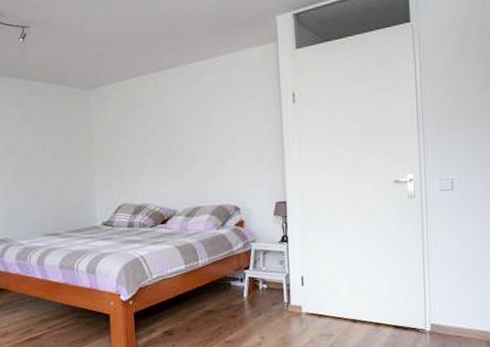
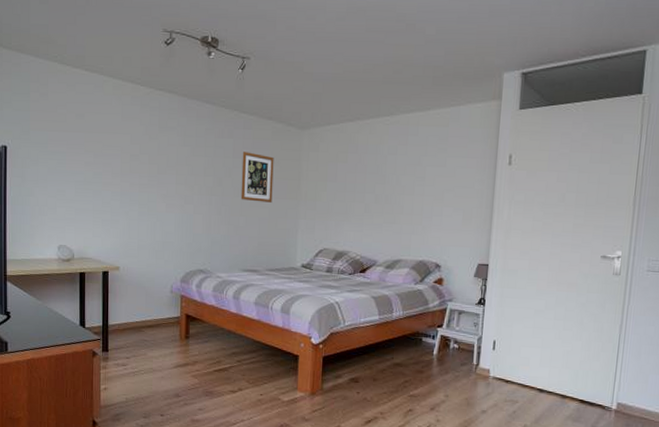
wall art: none [31,117,66,166] -> present [240,152,274,203]

